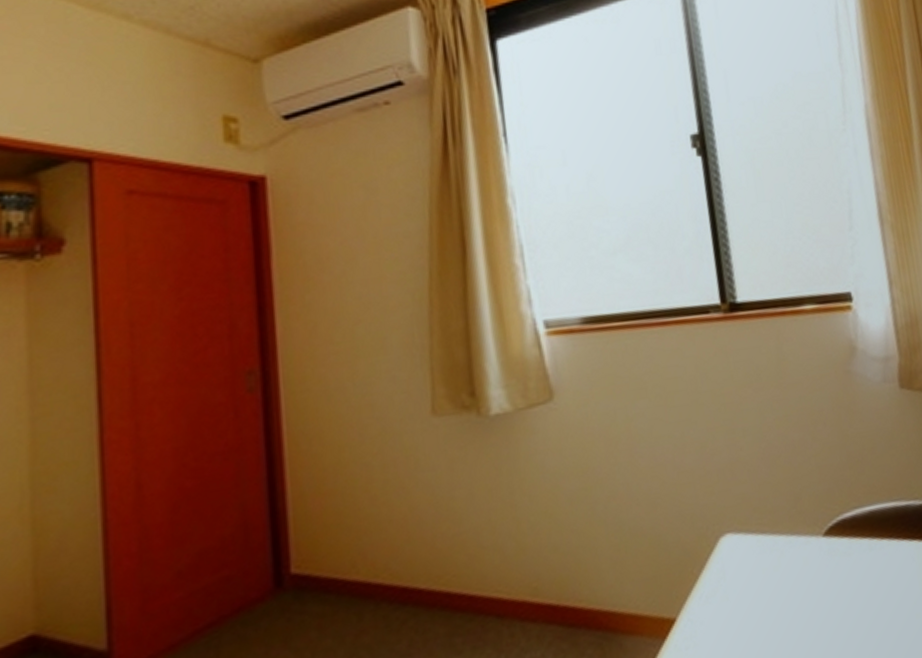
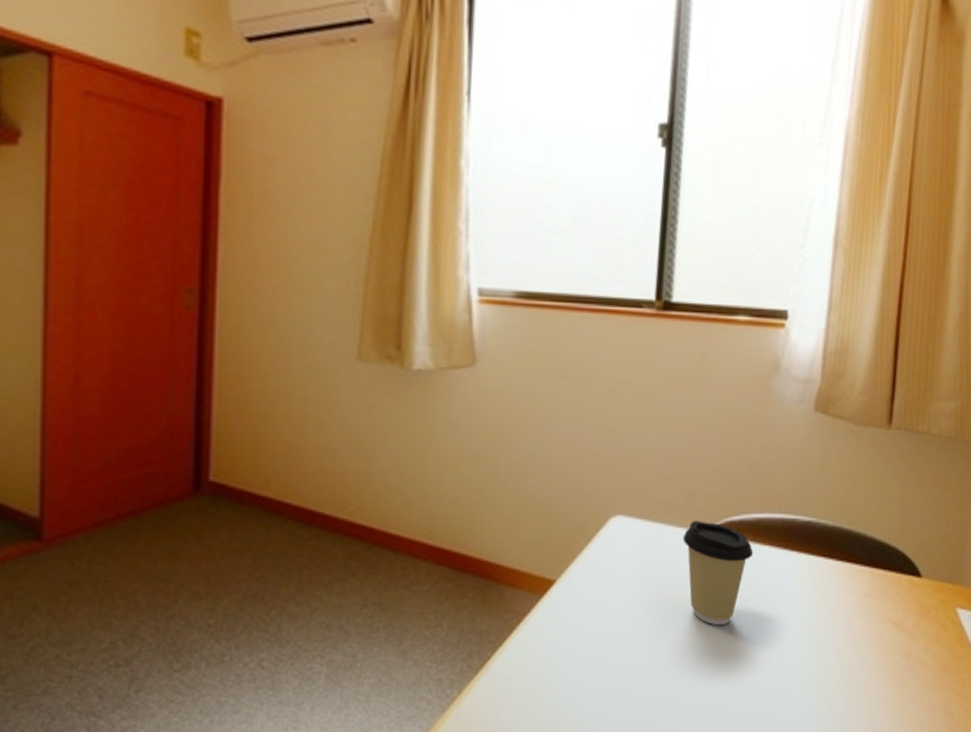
coffee cup: none [798,524,874,638] -> present [682,521,754,626]

